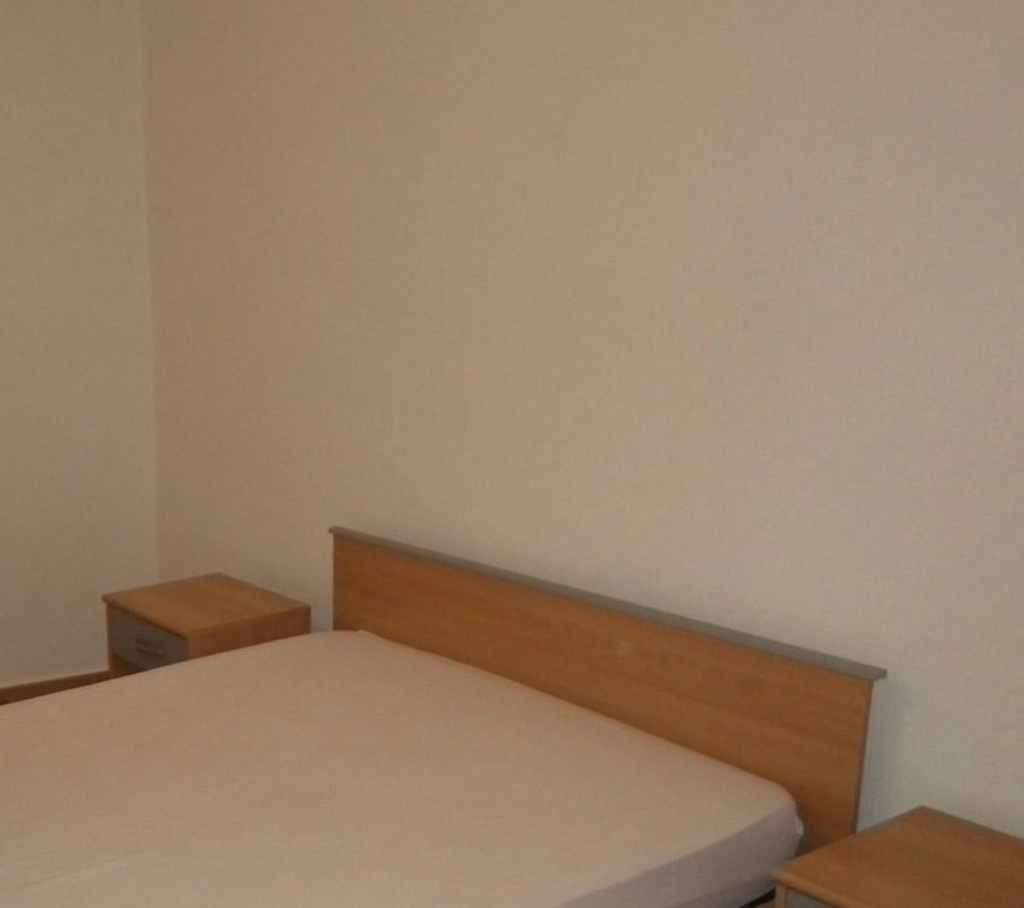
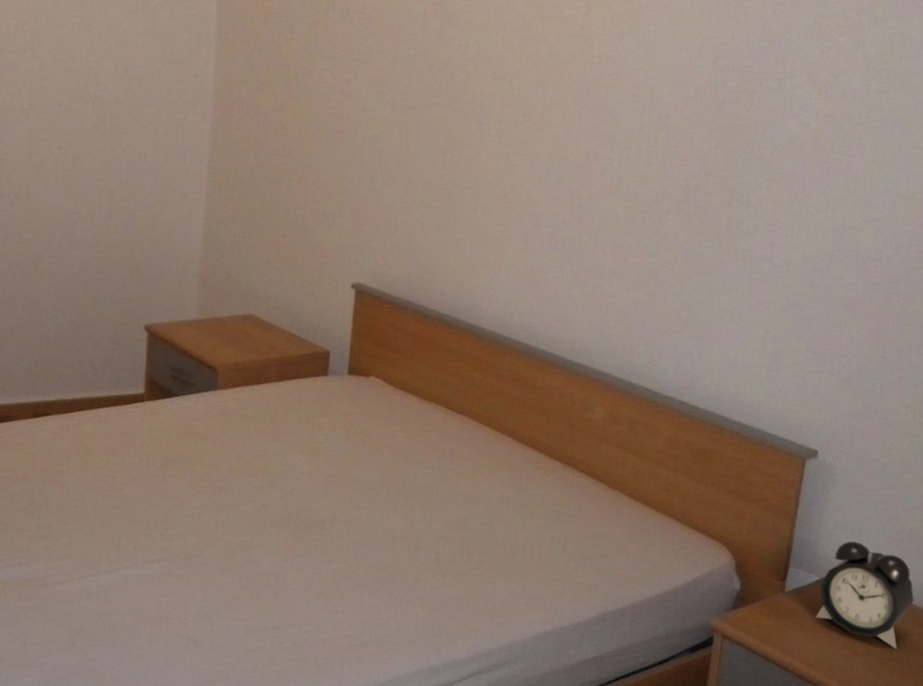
alarm clock: none [895,769,1012,888] -> present [816,541,914,649]

